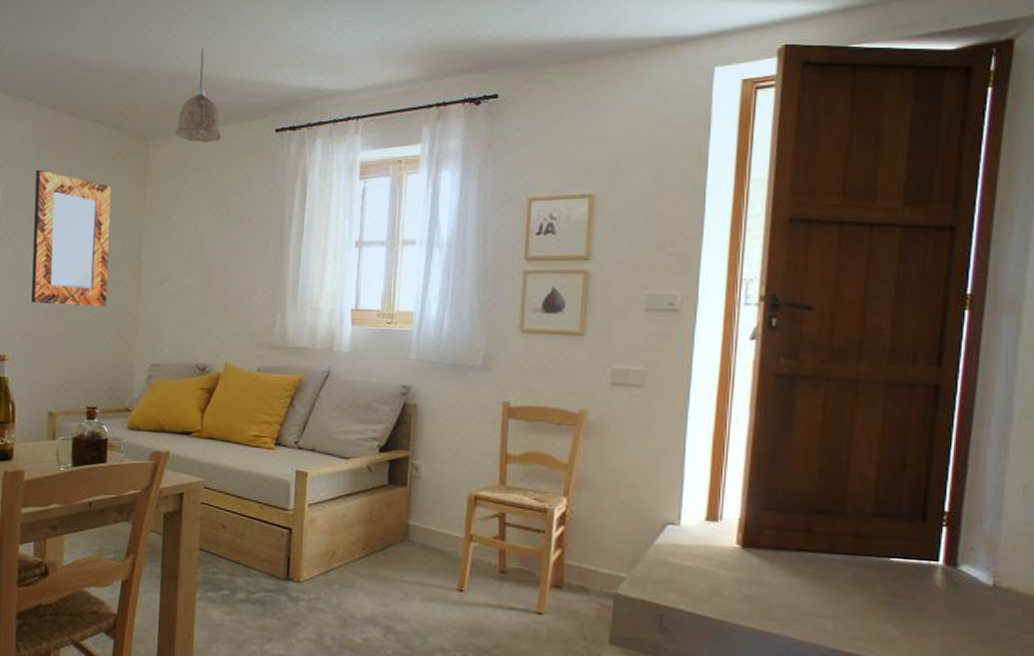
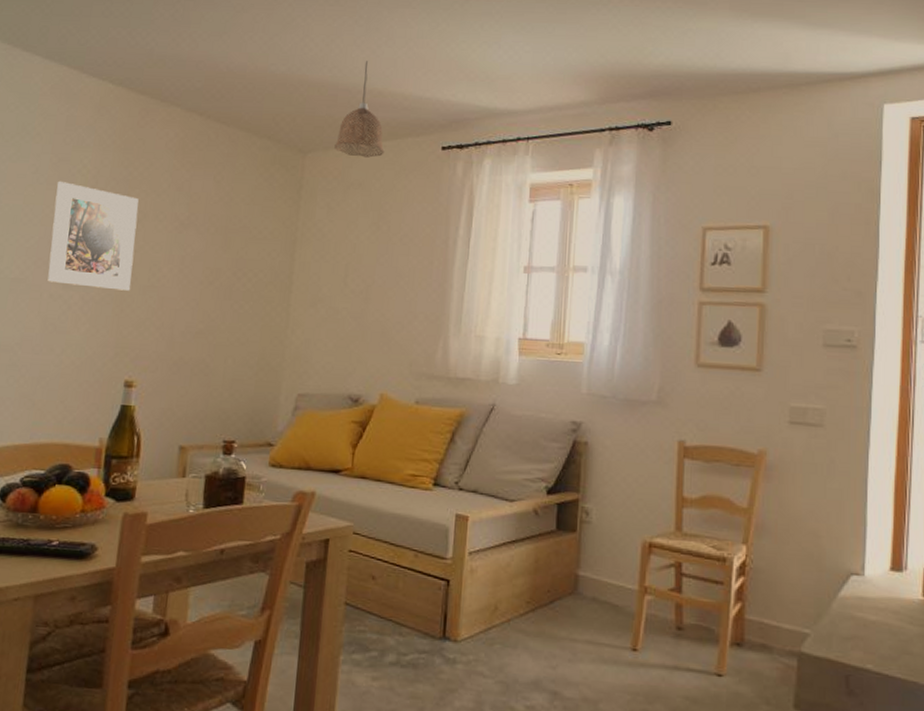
home mirror: present [31,169,111,307] -> none [166,179,263,329]

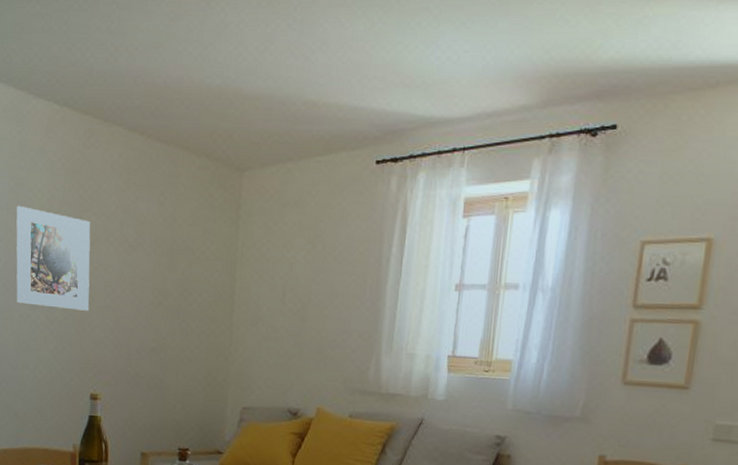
pendant lamp: present [334,61,385,158] -> none [270,69,319,174]

